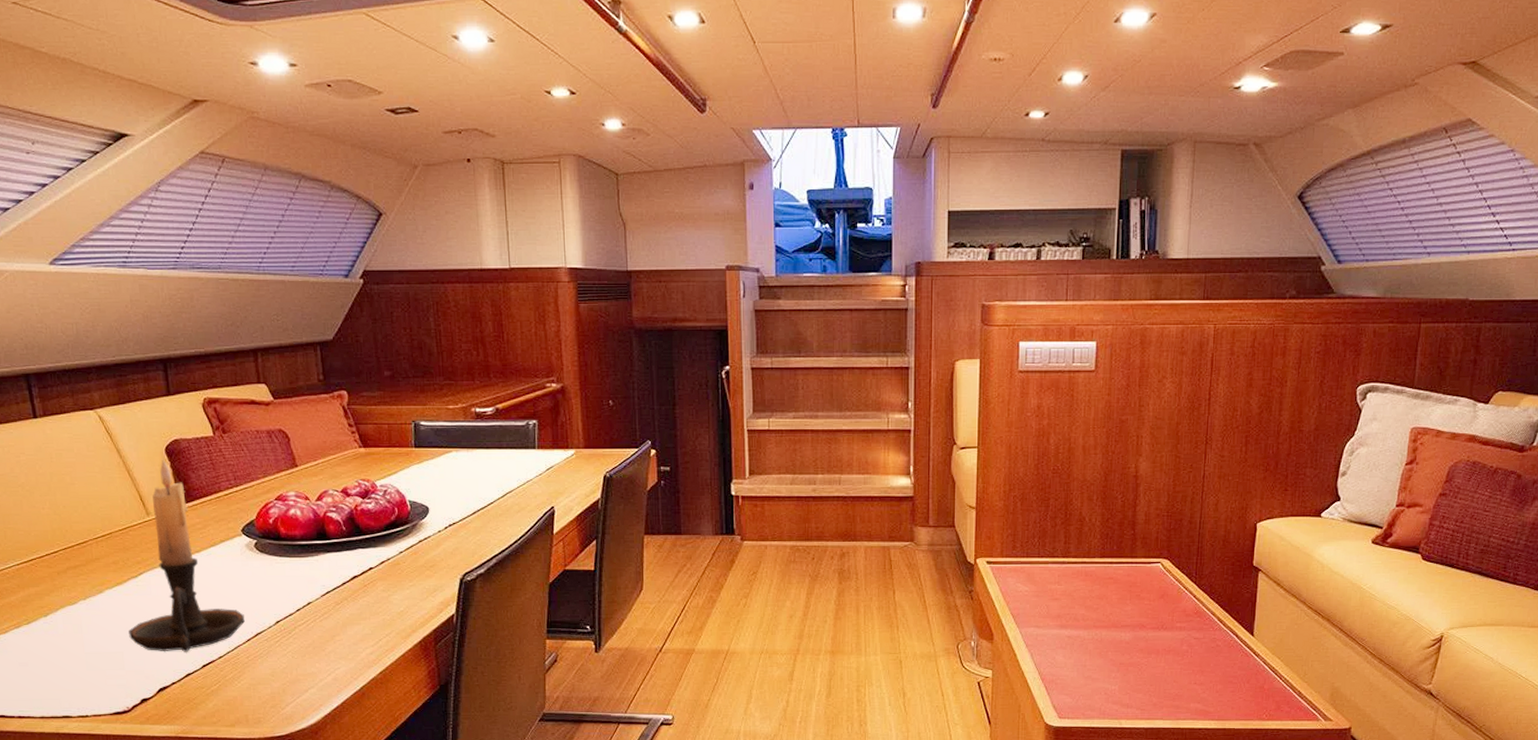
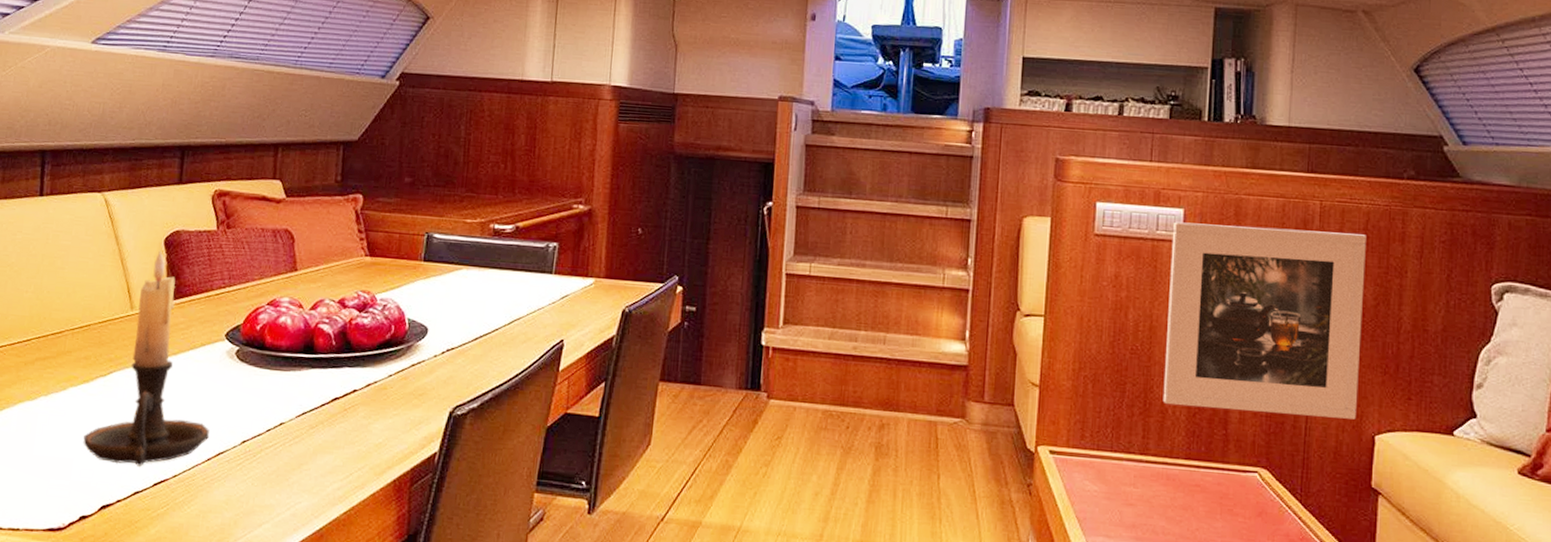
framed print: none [1081,352,1253,514] -> present [1162,221,1366,420]

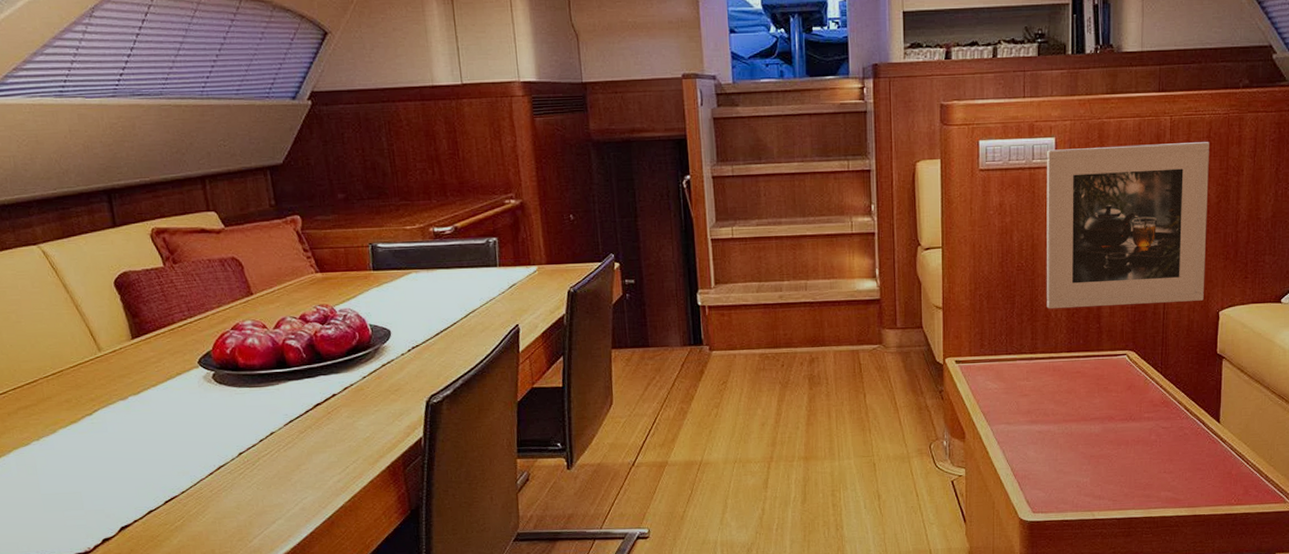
candle holder: present [83,249,210,468] -> none [86,291,206,490]

